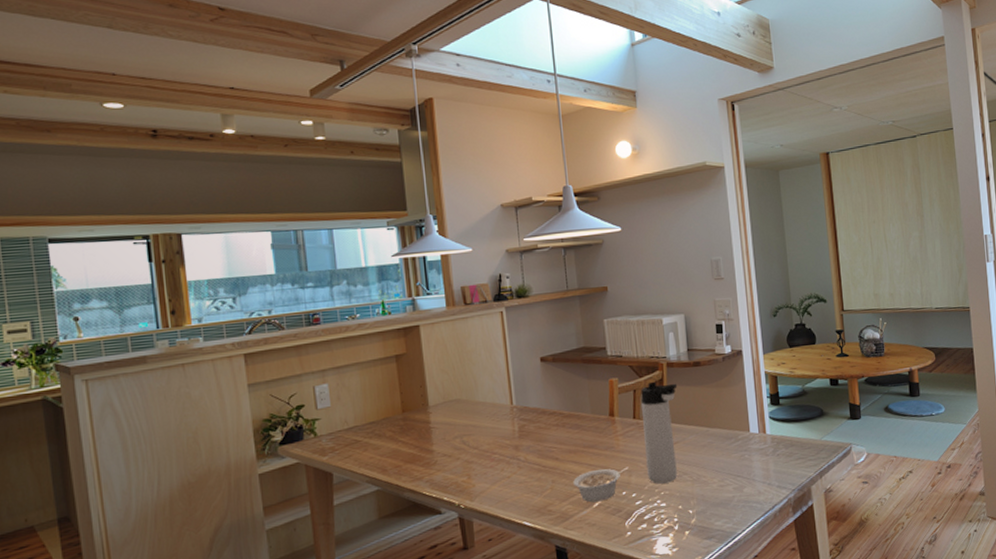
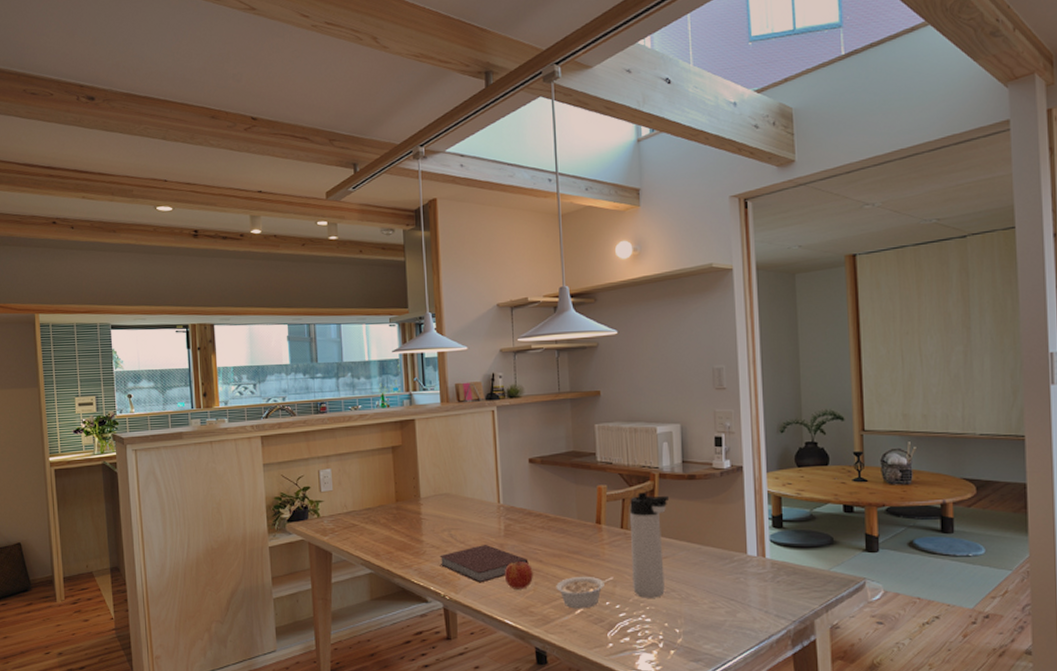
notebook: none [452,448,545,488] -> present [439,545,529,583]
fruit: none [520,460,550,490] -> present [504,560,533,589]

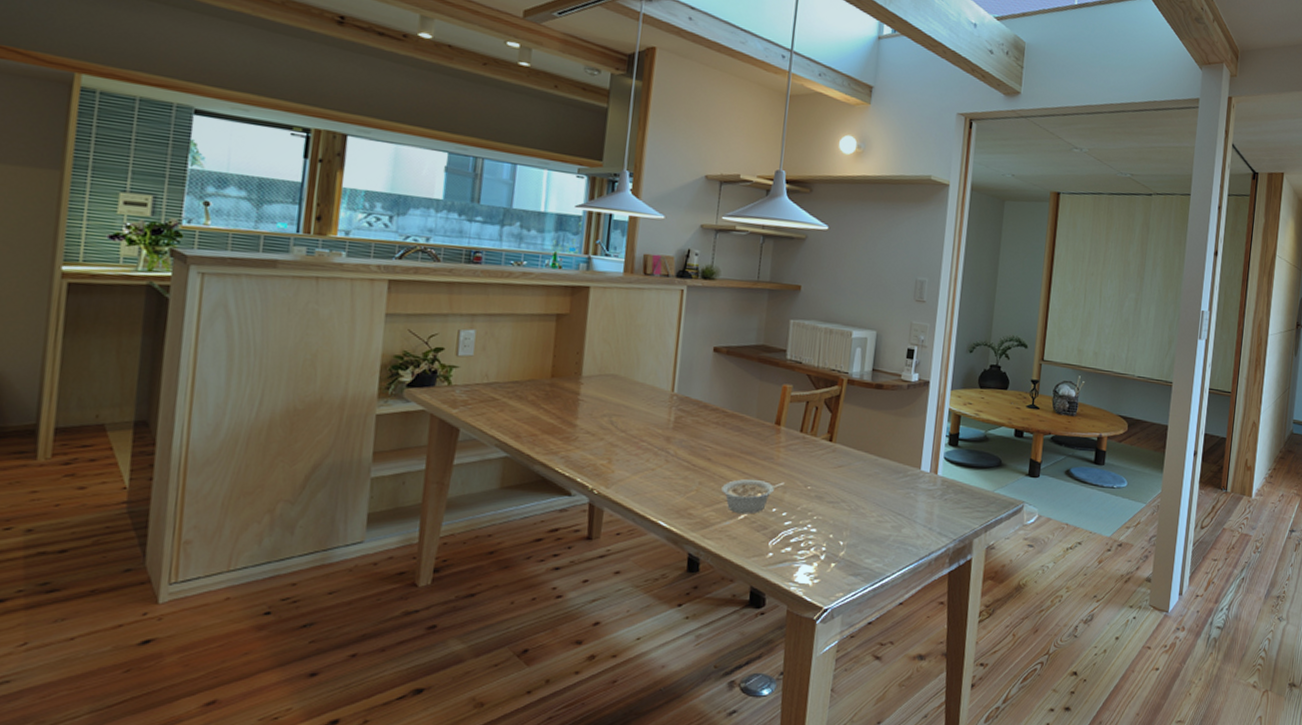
notebook: present [439,545,529,583] -> none [592,436,696,478]
fruit: present [504,560,533,589] -> none [665,456,699,489]
thermos bottle: present [630,492,670,598] -> none [803,396,855,508]

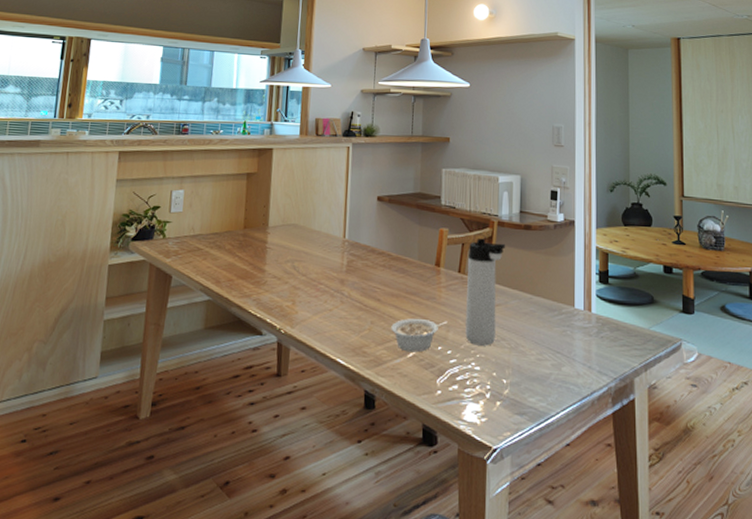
thermos bottle: none [803,396,855,508] -> present [465,238,506,346]

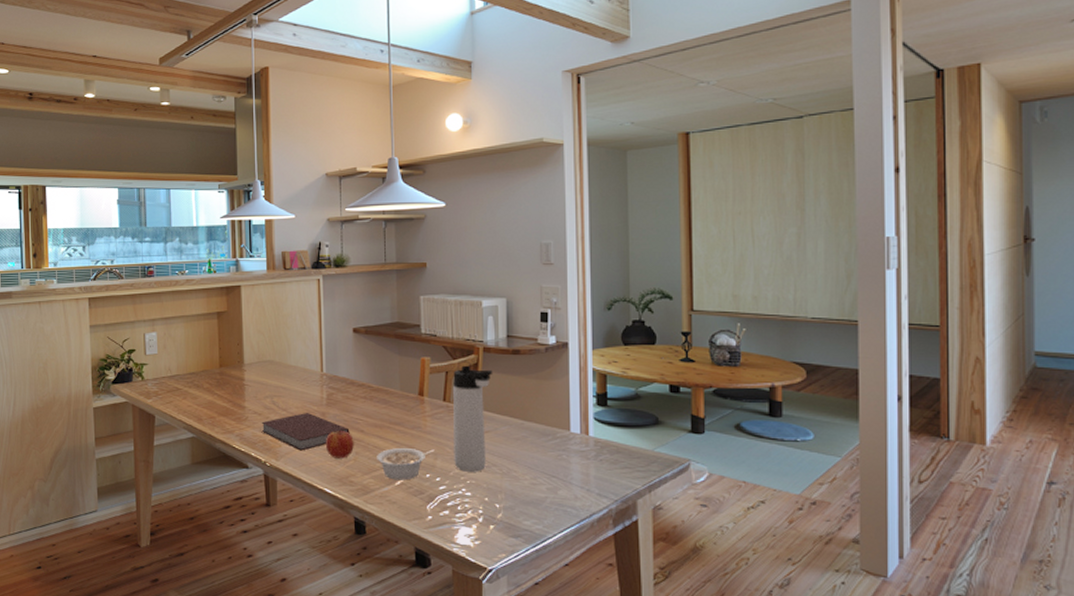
notebook: none [279,279,367,319] -> present [261,413,350,451]
fruit: none [341,297,370,328] -> present [325,429,354,459]

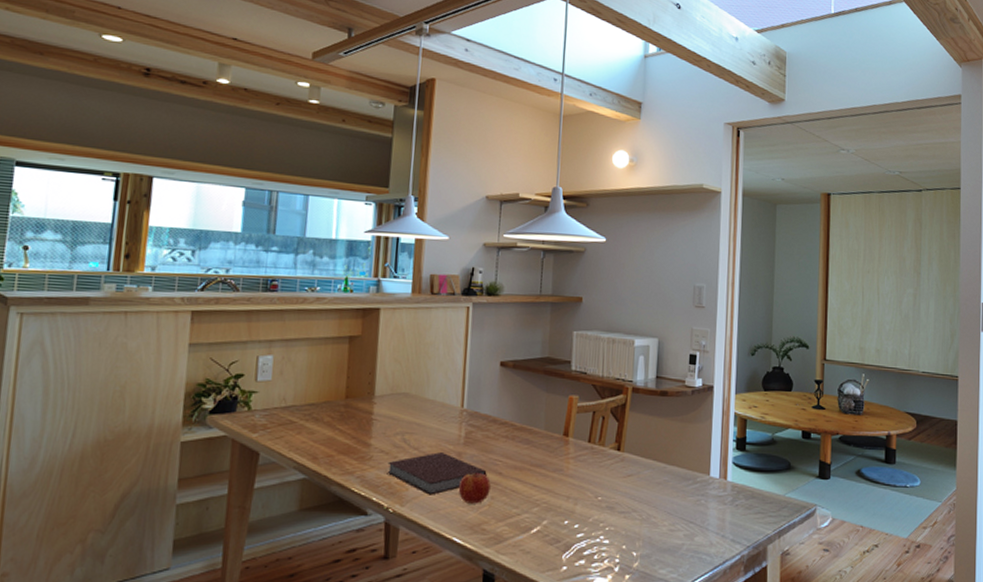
legume: present [377,447,435,481] -> none [513,491,575,528]
thermos bottle: present [453,365,493,472] -> none [594,405,640,518]

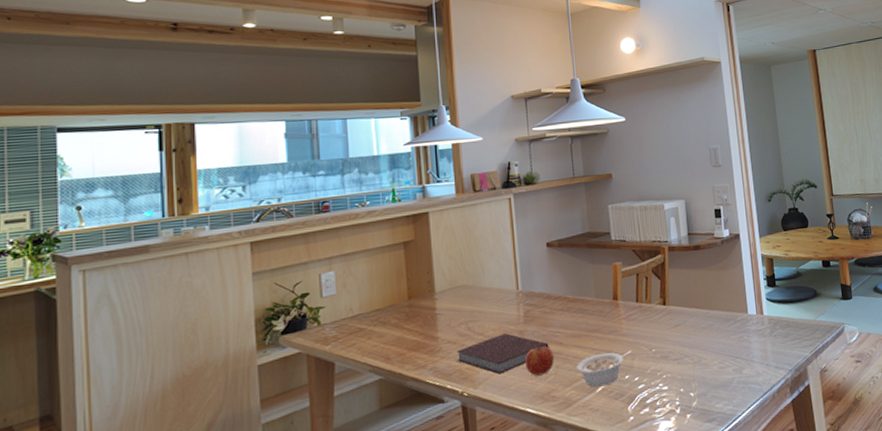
legume: none [513,491,575,528] -> present [577,350,632,388]

